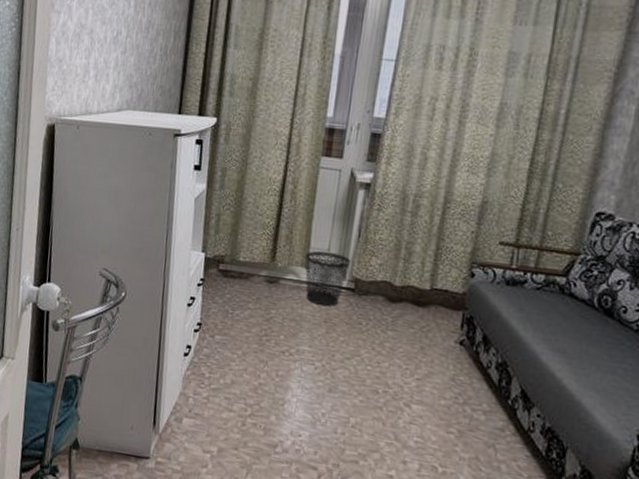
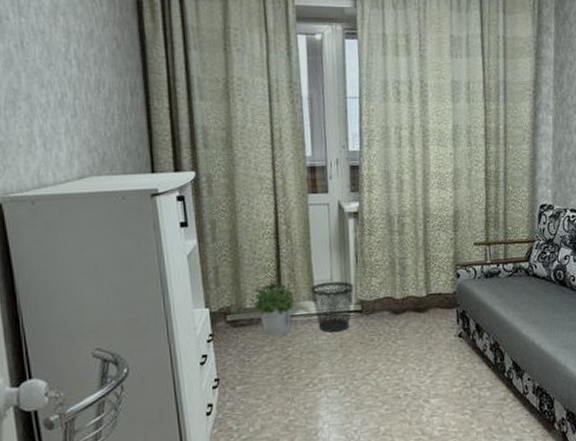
potted plant: none [244,240,288,296] -> present [250,282,295,337]

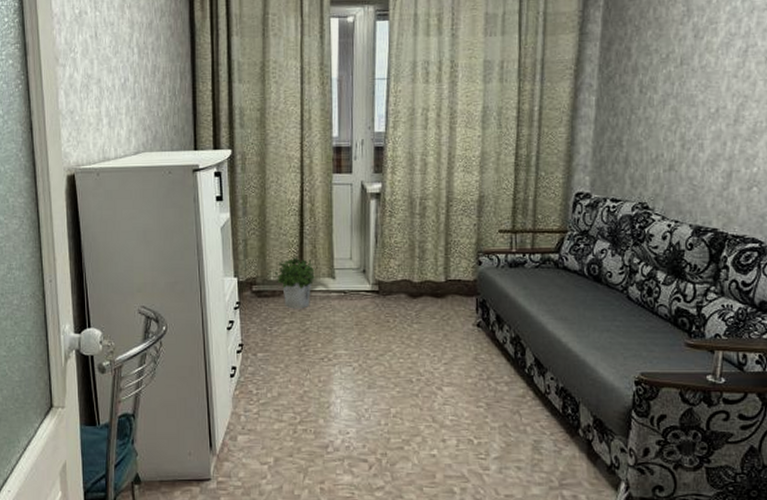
wastebasket: present [311,281,354,332] -> none [331,260,372,310]

